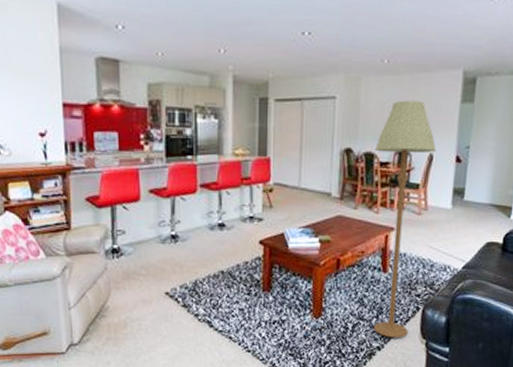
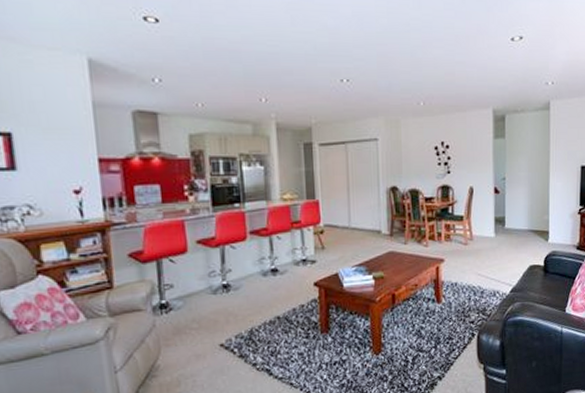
floor lamp: present [373,100,437,338] -> none [419,138,476,367]

